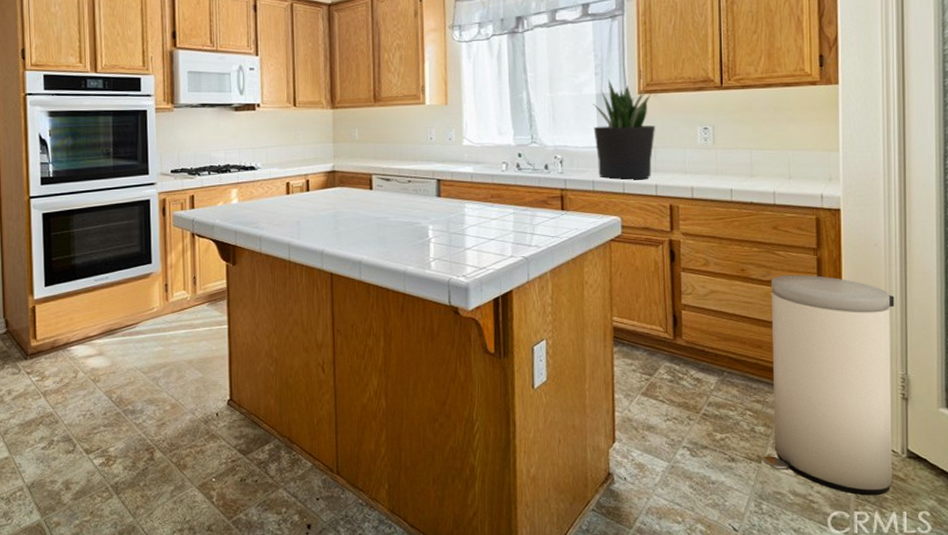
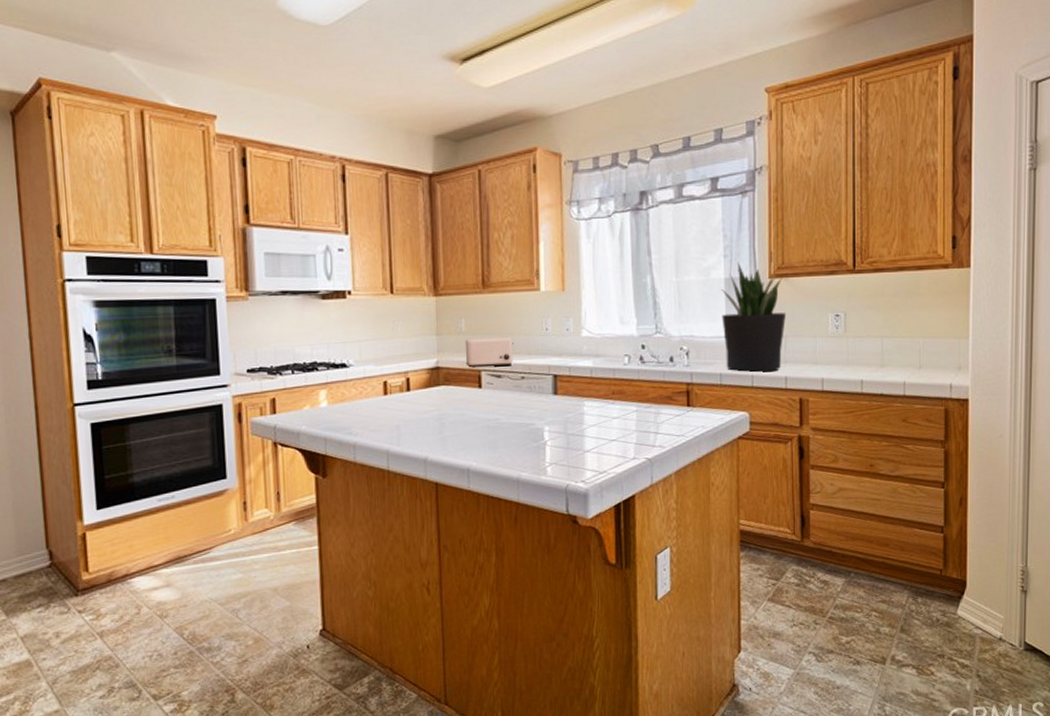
toaster: none [358,144,401,172] -> present [465,336,514,368]
pedal bin: present [763,275,895,496] -> none [887,468,1018,691]

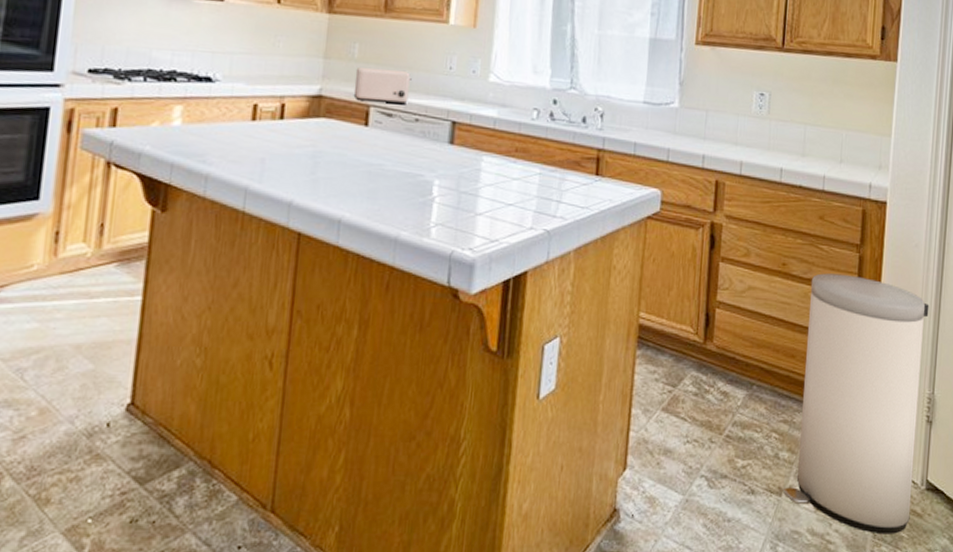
planter: present [721,262,786,373] -> none [642,22,710,148]
pedal bin: none [887,468,1018,691] -> present [783,273,929,535]

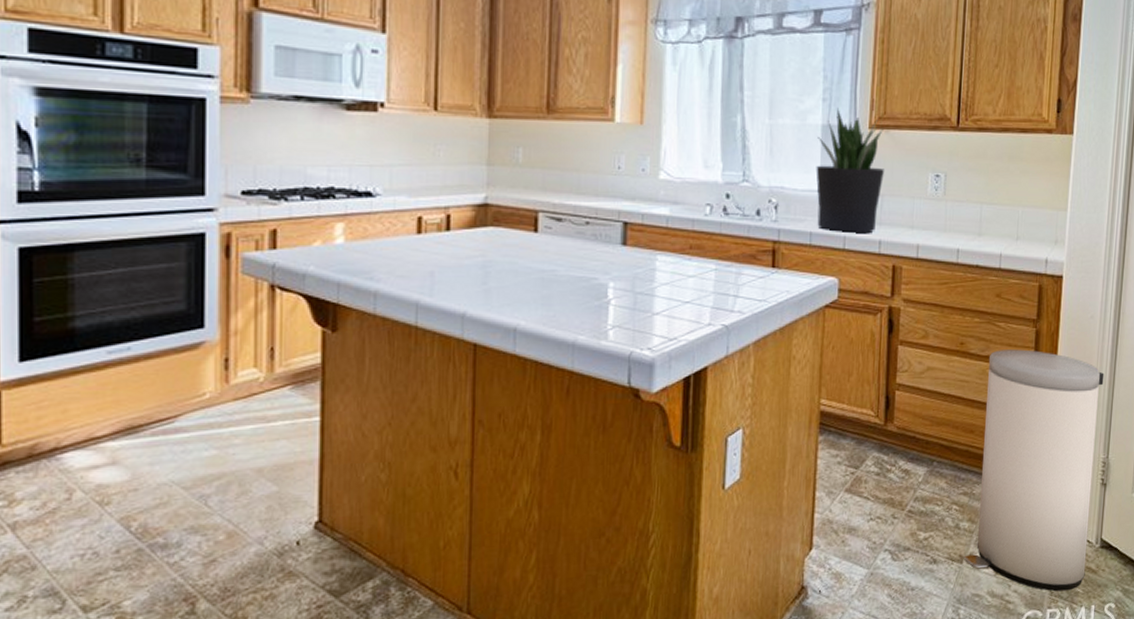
toaster: present [353,66,412,105] -> none [520,171,580,208]
planter: none [642,22,710,148] -> present [816,107,884,234]

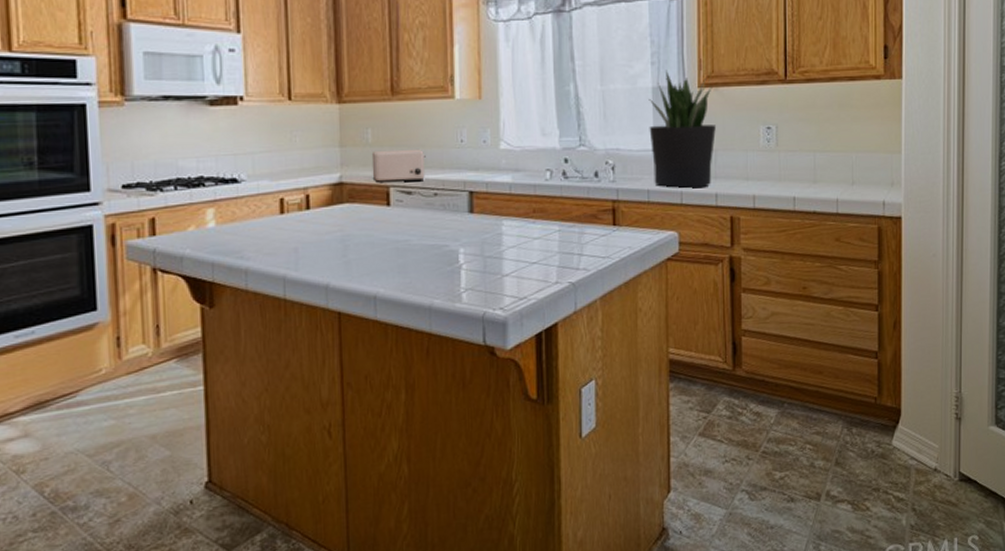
toaster: none [520,171,580,208] -> present [371,149,426,184]
pedal bin: present [964,349,1104,591] -> none [822,290,951,525]

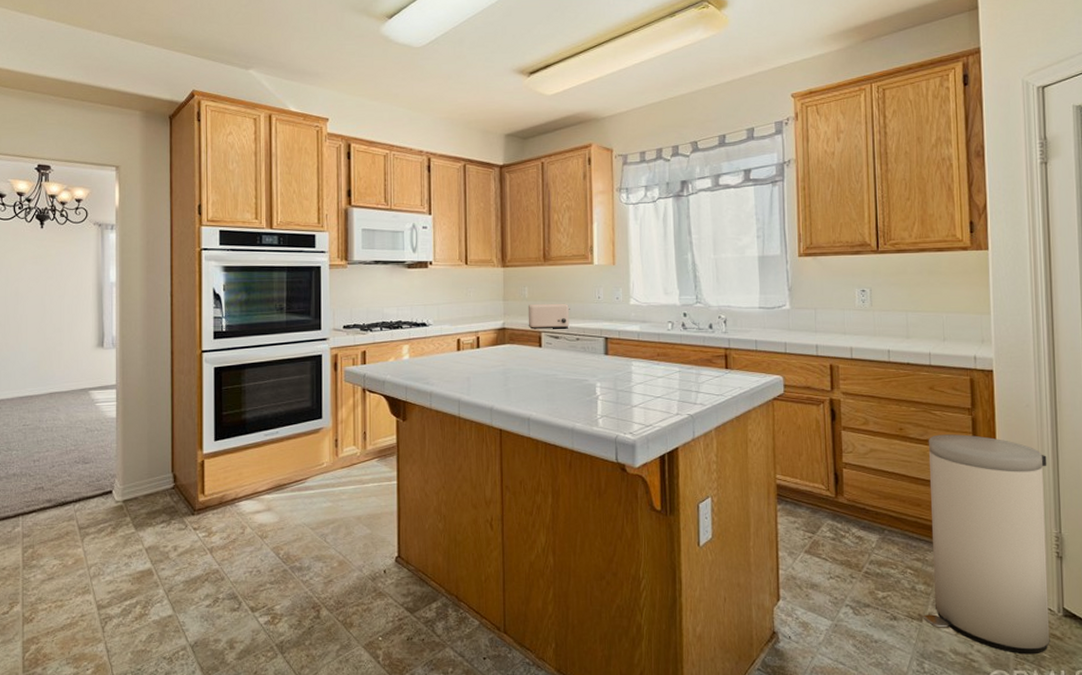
planter: present [648,70,716,189] -> none [755,242,815,340]
pedal bin: none [822,290,951,525] -> present [924,434,1050,655]

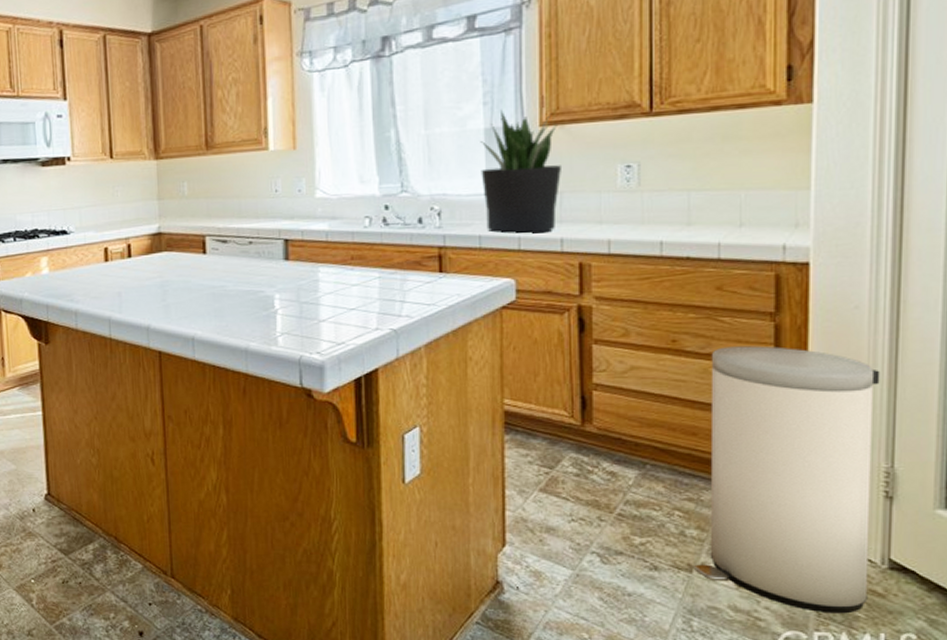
toaster: present [527,303,570,330] -> none [187,199,240,233]
planter: none [755,242,815,340] -> present [480,109,561,235]

